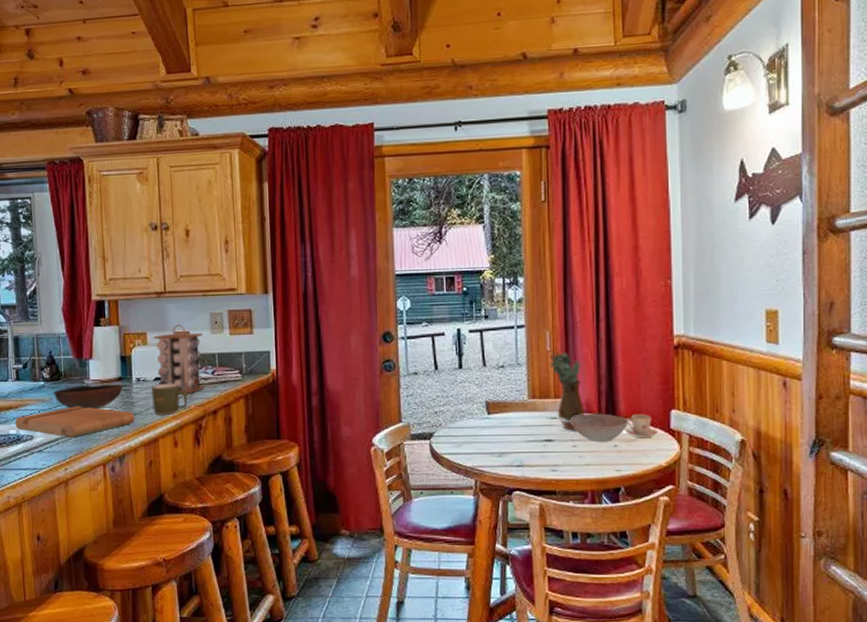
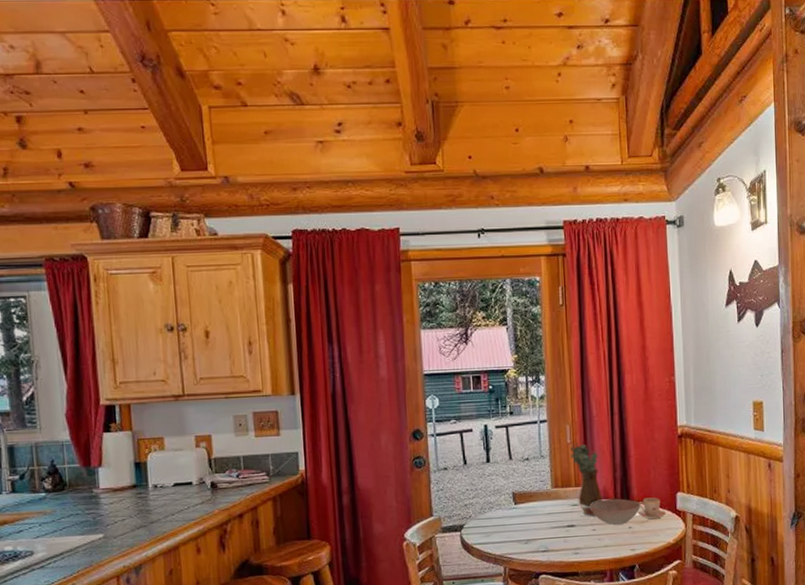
cutting board: present [15,406,135,437] -> none [11,517,153,551]
bowl: present [54,384,123,409] -> none [57,492,138,520]
mug: present [151,383,188,415] -> none [169,488,211,522]
spice rack: present [154,324,206,394] -> none [172,427,230,499]

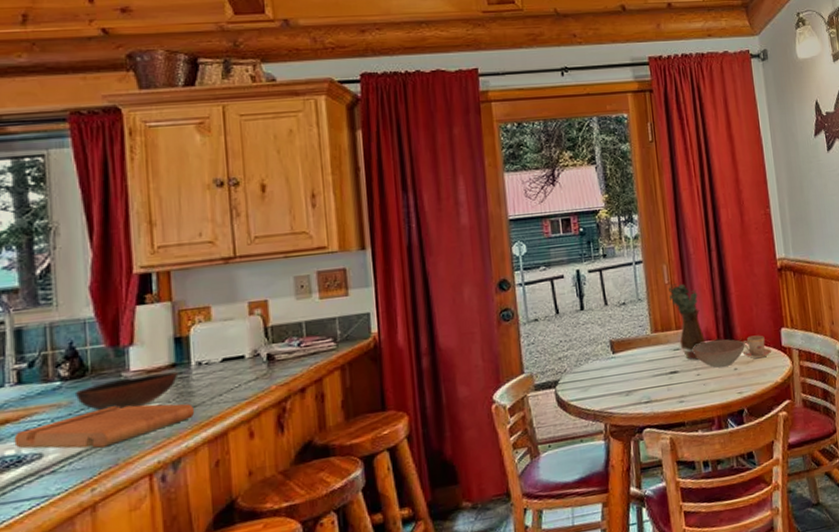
cutting board: none [11,517,153,551] -> present [14,403,195,449]
bowl: none [57,492,138,520] -> present [76,371,177,411]

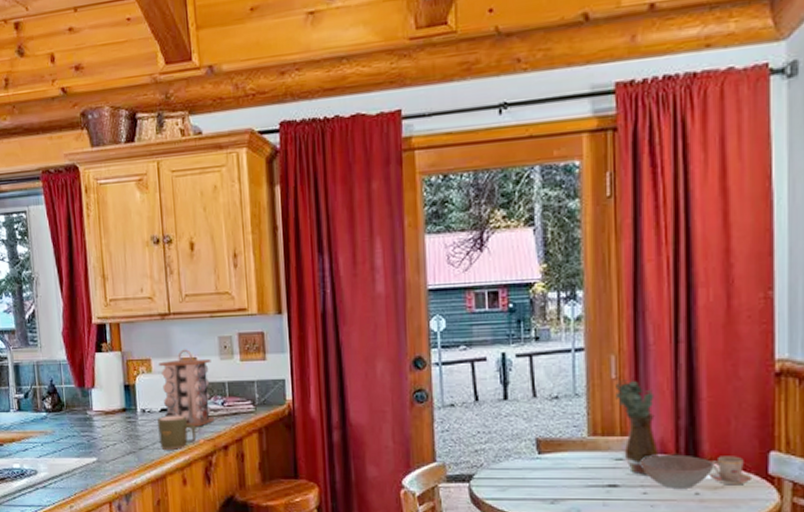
cutting board: present [14,403,195,449] -> none [18,439,141,473]
bowl: present [76,371,177,411] -> none [56,416,127,442]
mug: none [217,362,267,403] -> present [157,415,197,450]
spice rack: none [220,292,290,374] -> present [159,349,215,427]

